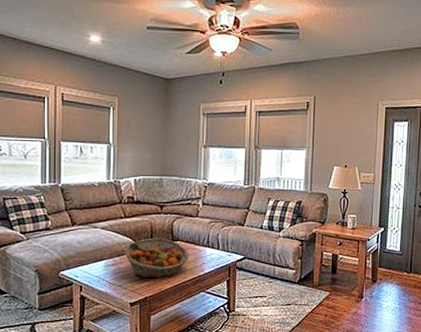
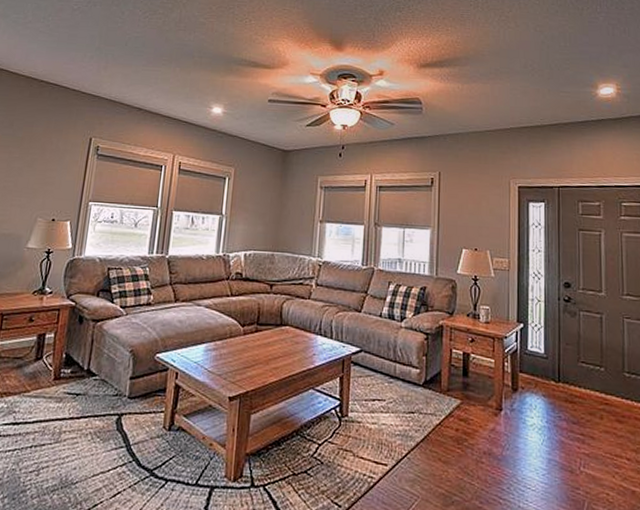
fruit basket: present [124,238,189,279] -> none [227,320,299,369]

